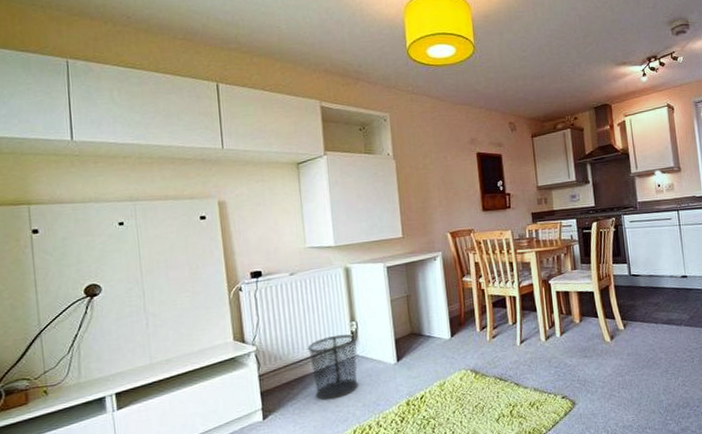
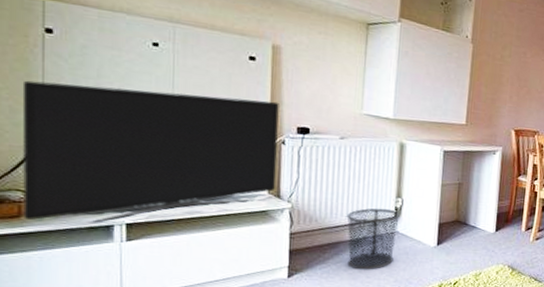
television: none [18,252,240,405] -> present [22,80,279,223]

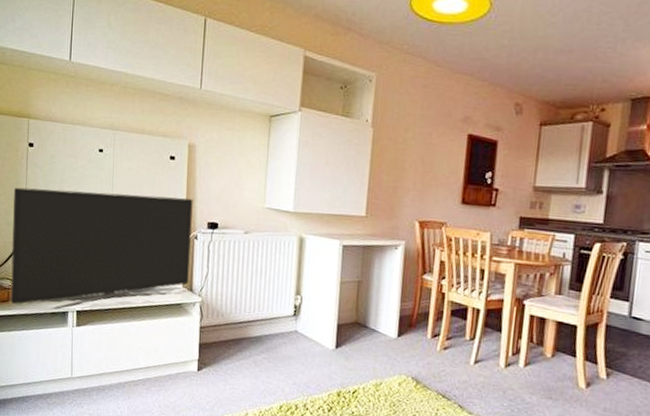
trash can: present [346,208,400,270] -> none [249,305,299,369]

